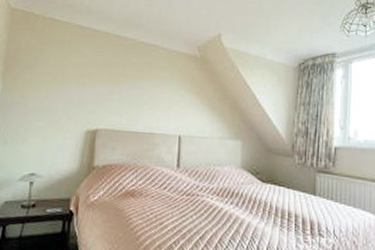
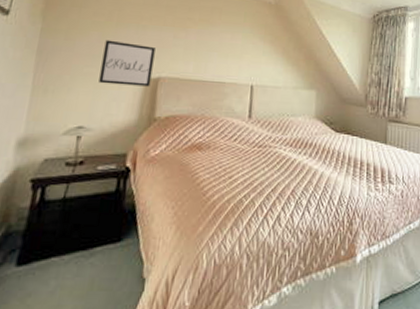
wall art: none [47,96,94,138] -> present [98,39,156,87]

